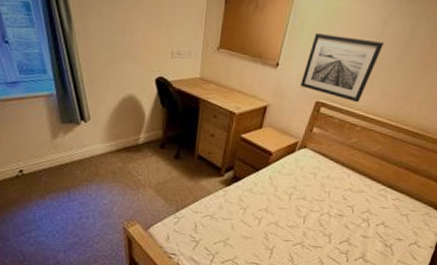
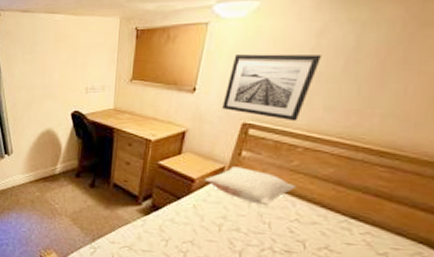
pillow: none [280,142,352,177] -> present [204,166,296,206]

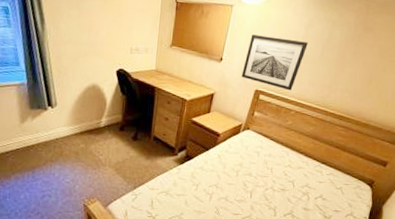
pillow: present [204,166,296,206] -> none [227,124,289,155]

